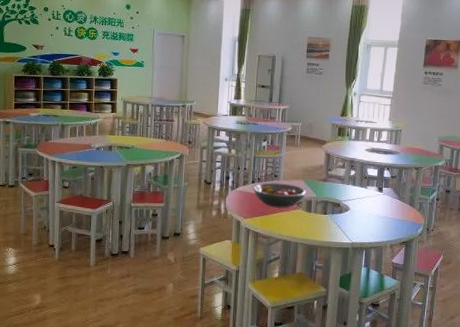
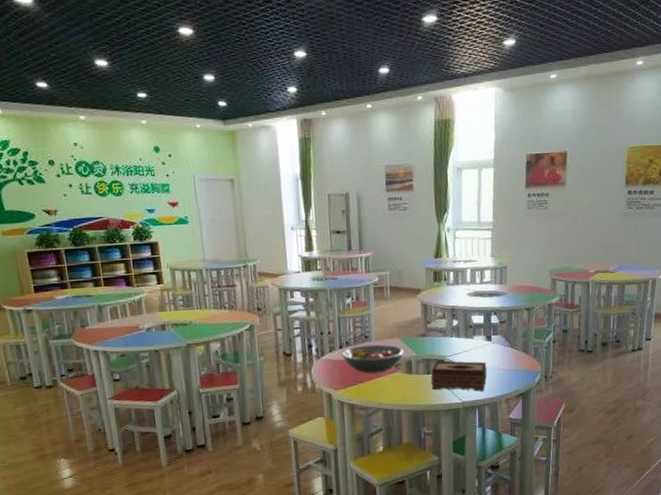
tissue box: none [326,204,377,235] -> present [430,361,487,392]

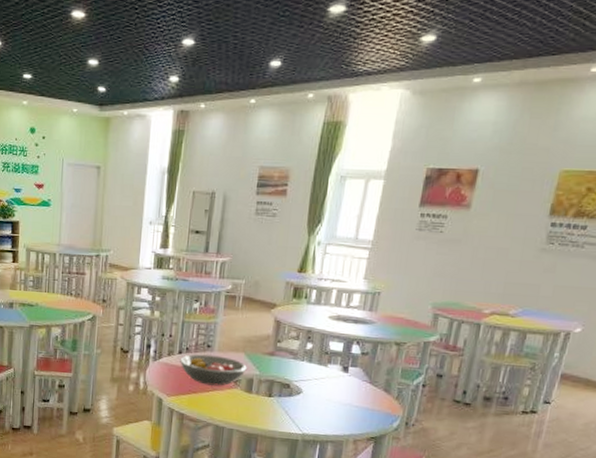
tissue box: present [430,361,487,392] -> none [271,384,338,426]

